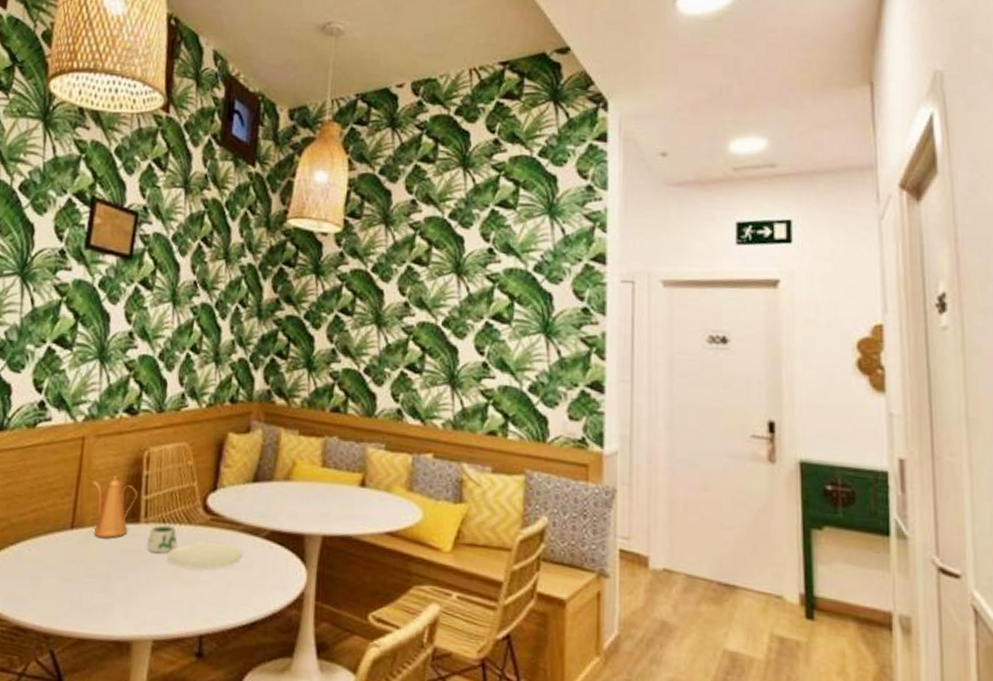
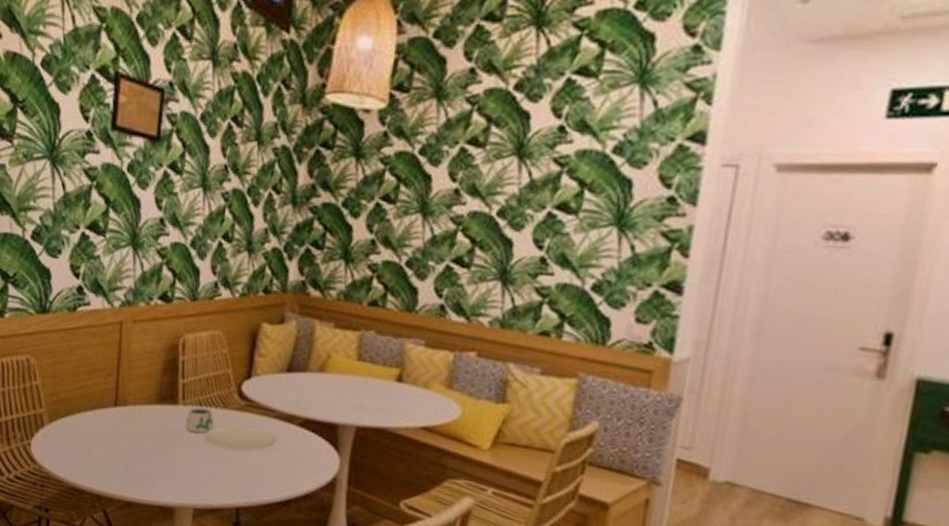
coffee pot: present [91,475,138,538] -> none [131,359,176,417]

